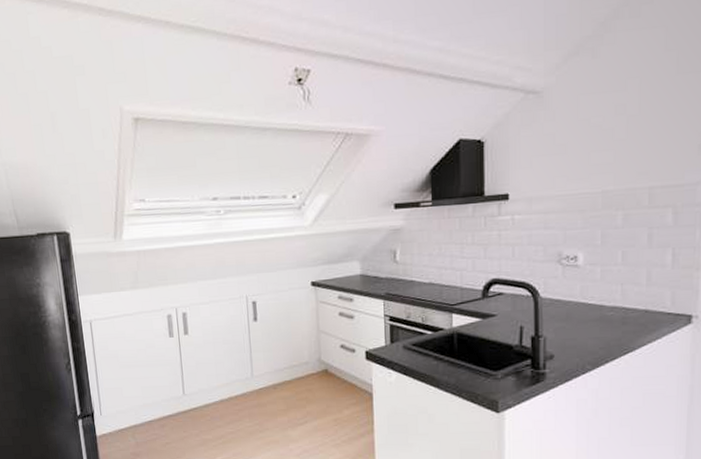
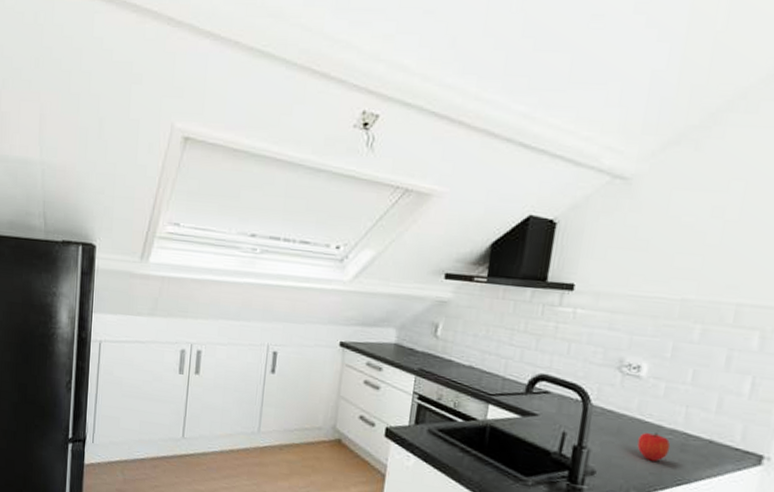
fruit: none [585,312,614,337] -> present [637,433,671,461]

